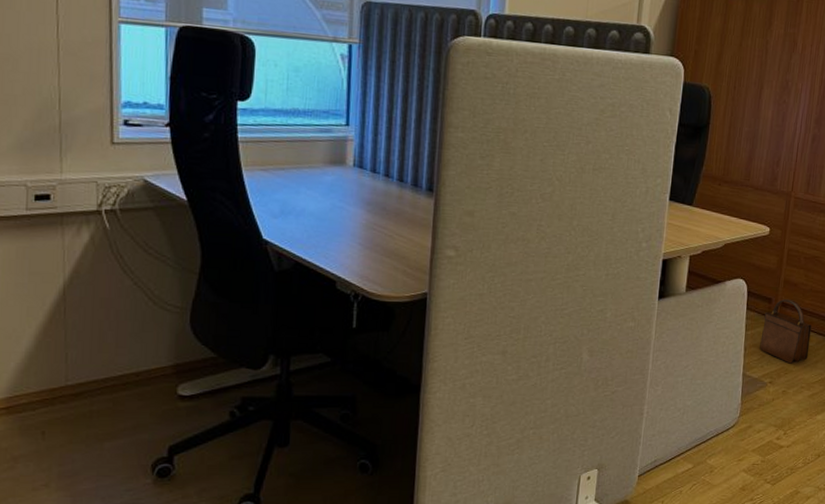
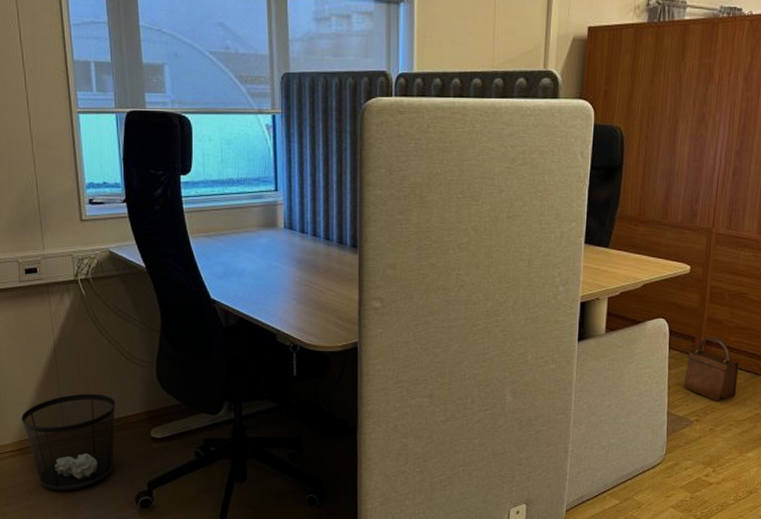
waste bin: none [12,342,137,459] -> present [21,393,116,492]

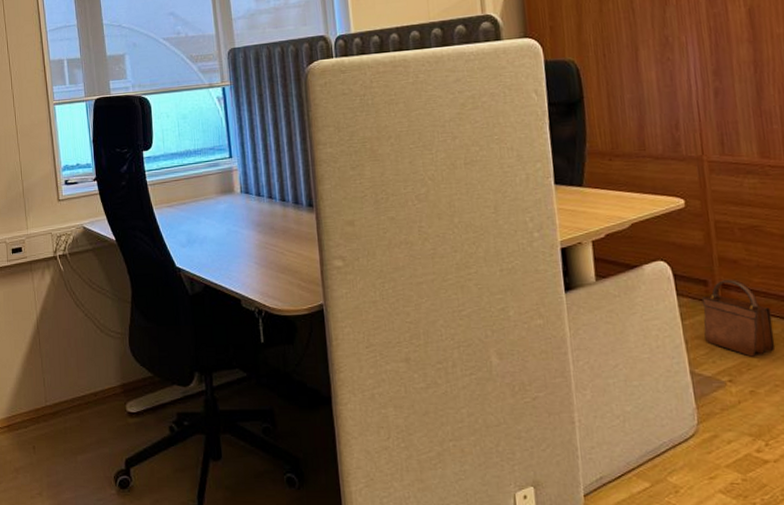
waste bin: present [21,393,116,492] -> none [9,367,93,470]

